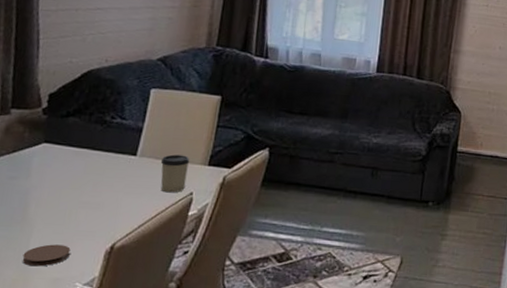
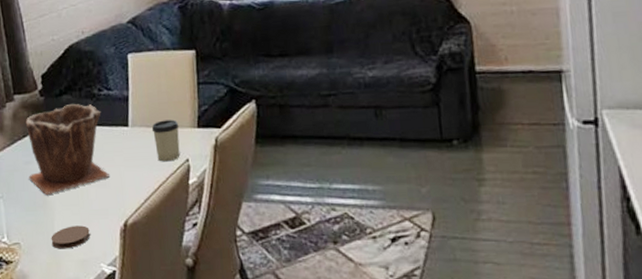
plant pot: none [10,126,110,212] -> present [25,103,109,195]

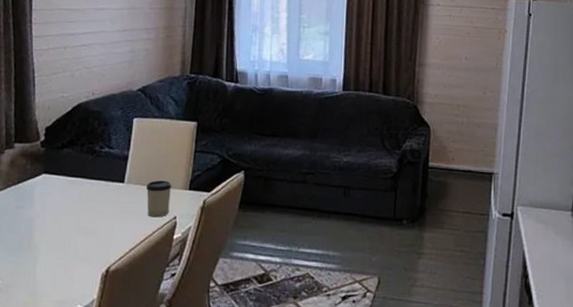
plant pot: present [25,103,109,195] -> none [17,156,100,238]
coaster: present [51,225,90,249] -> none [31,268,72,290]

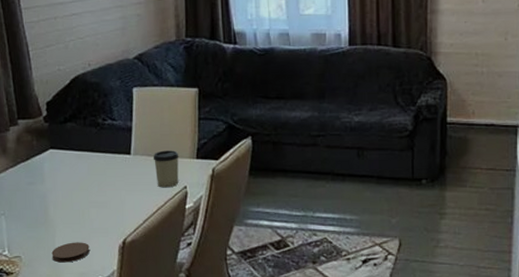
coaster: none [31,268,72,290] -> present [51,242,90,263]

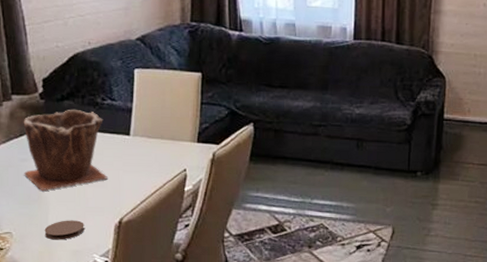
plant pot: none [29,130,110,213] -> present [23,109,108,191]
cup: present [153,150,179,188] -> none [152,133,180,170]

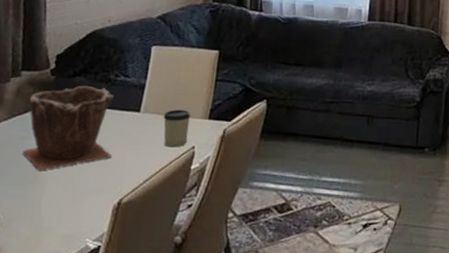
coaster: present [44,220,84,240] -> none [35,201,80,224]
cup: none [152,133,180,170] -> present [163,109,191,148]

